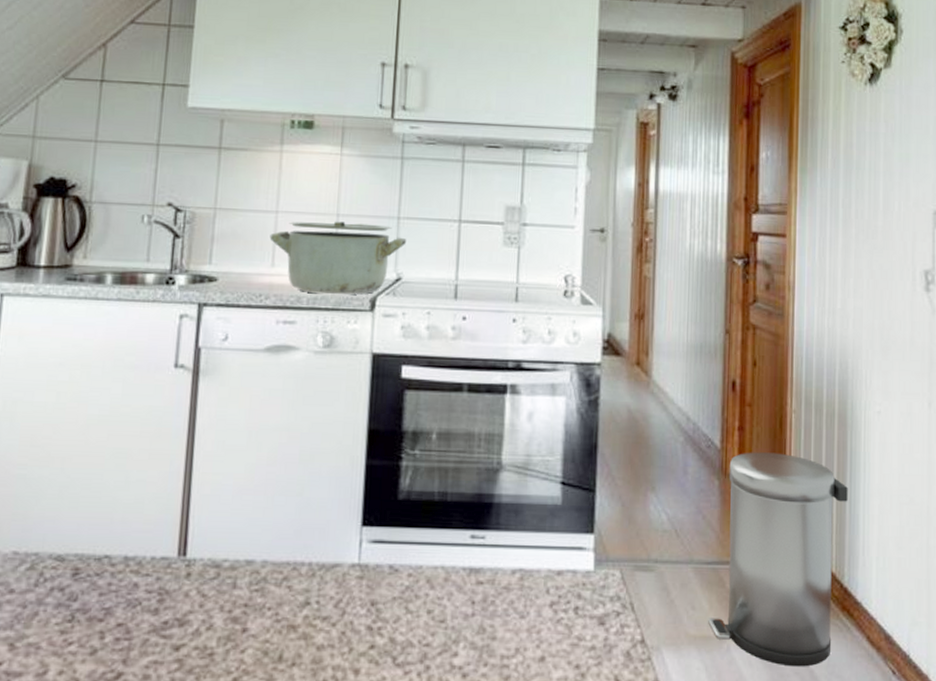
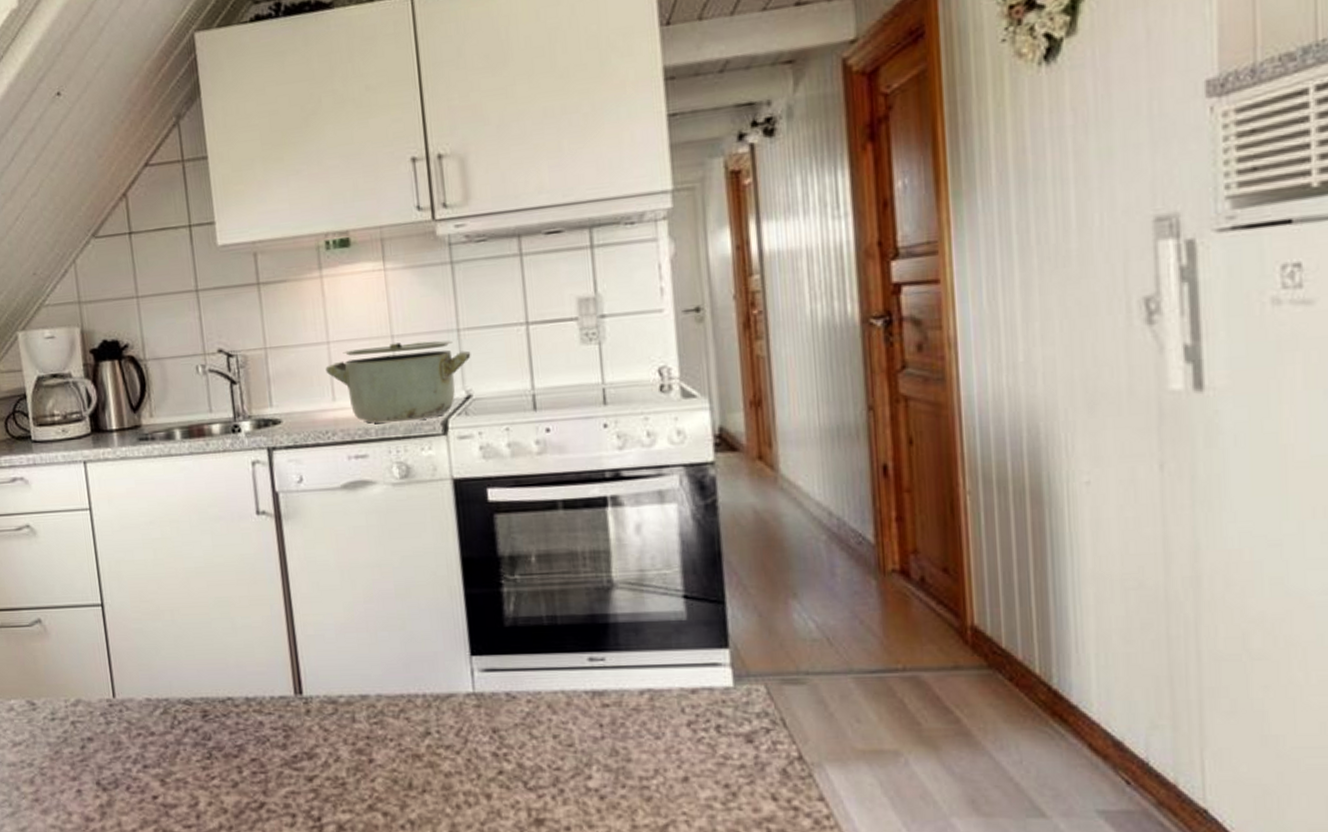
pedal bin: present [708,452,848,667] -> none [878,542,1051,780]

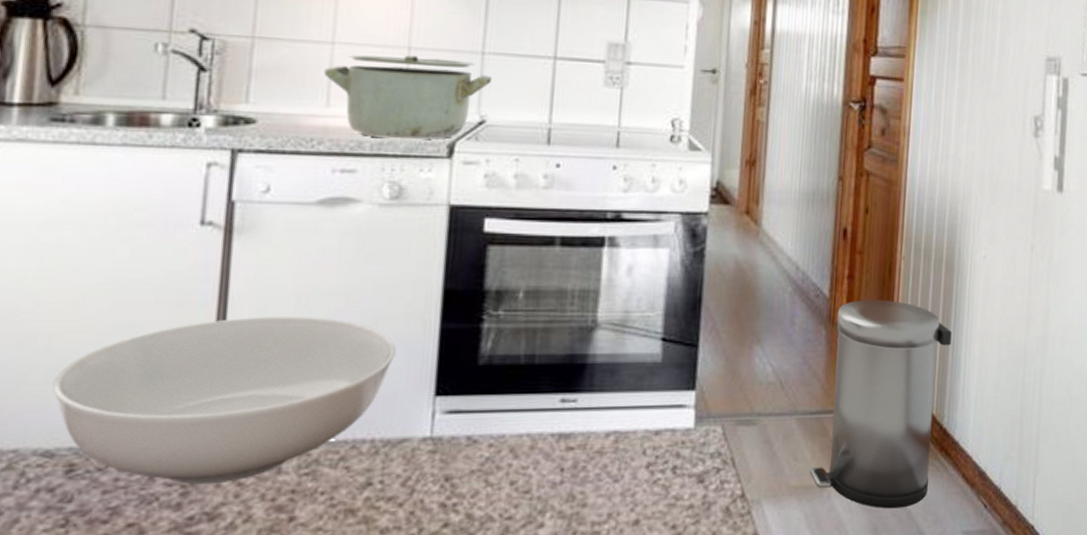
bowl: none [180,587,430,730] -> present [52,317,396,485]
pedal bin: none [878,542,1051,780] -> present [810,300,952,509]

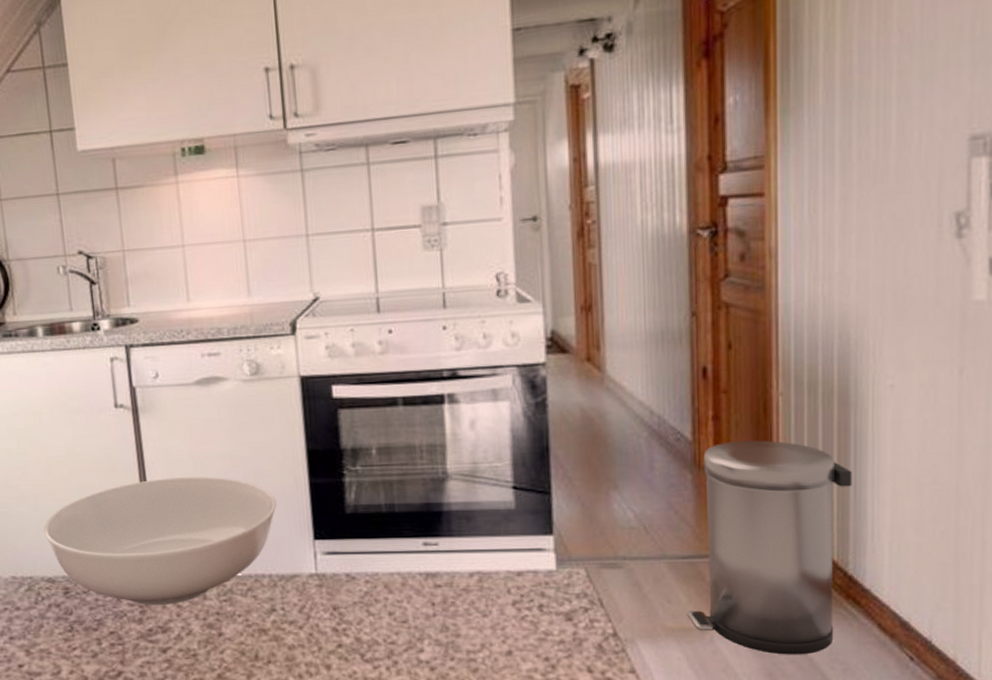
saucepan: present [324,55,492,140] -> none [180,245,319,323]

